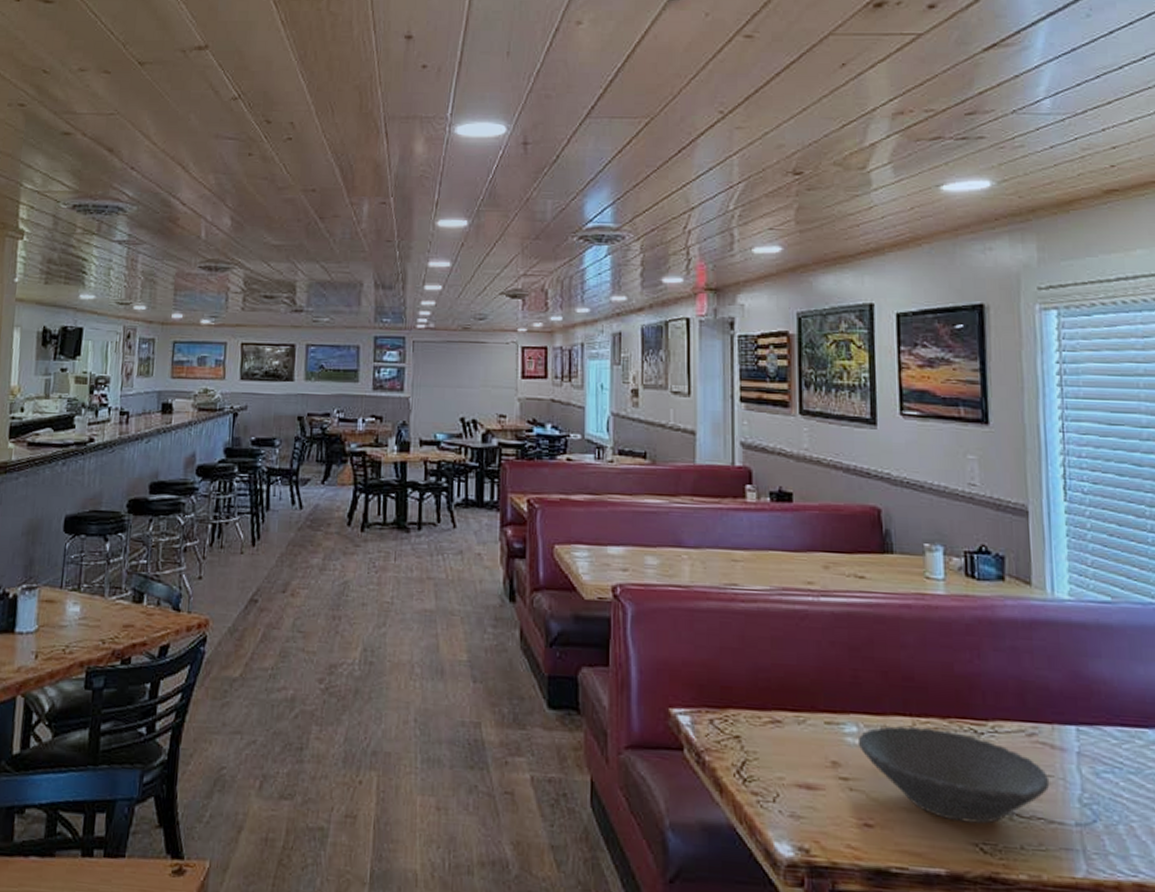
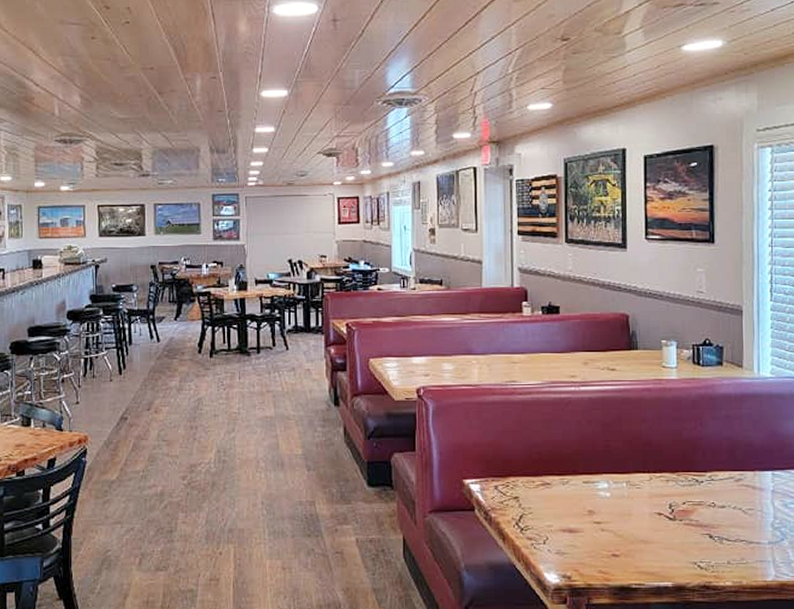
bowl: present [857,726,1050,824] -> none [608,481,751,548]

